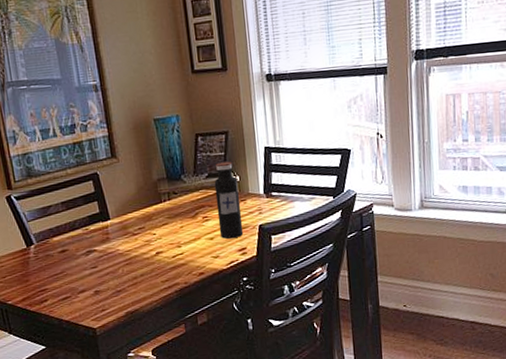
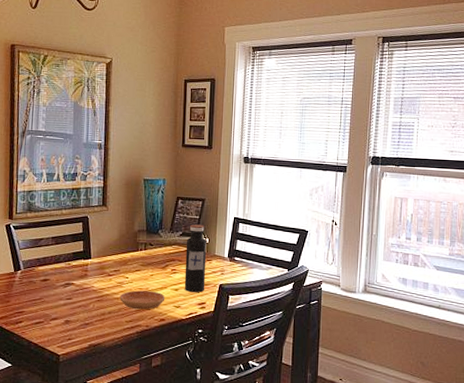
saucer: none [149,244,200,267] -> present [119,290,164,310]

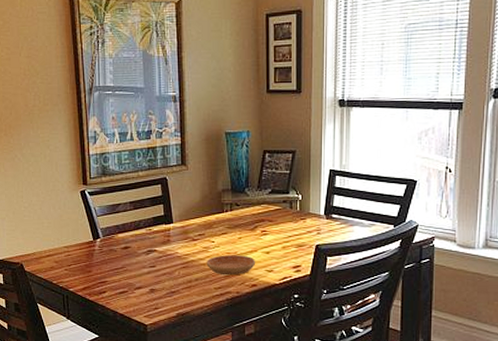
water bottle: present [184,224,207,293] -> none [276,180,300,255]

